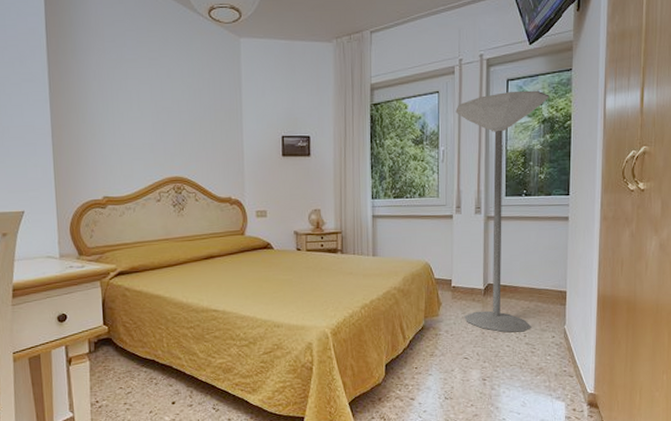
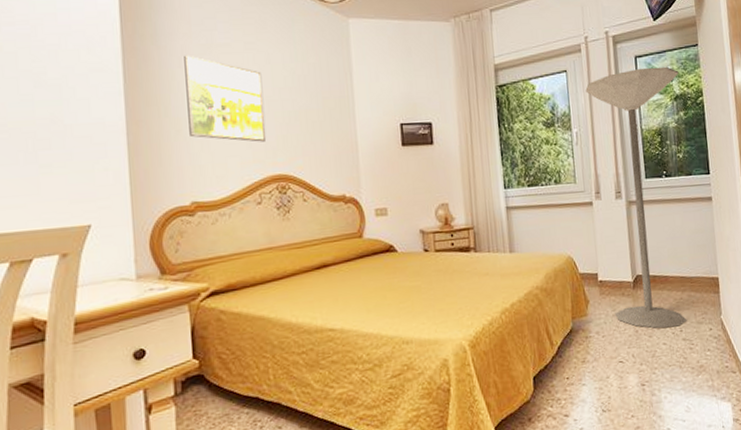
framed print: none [98,68,166,148] -> present [184,55,267,142]

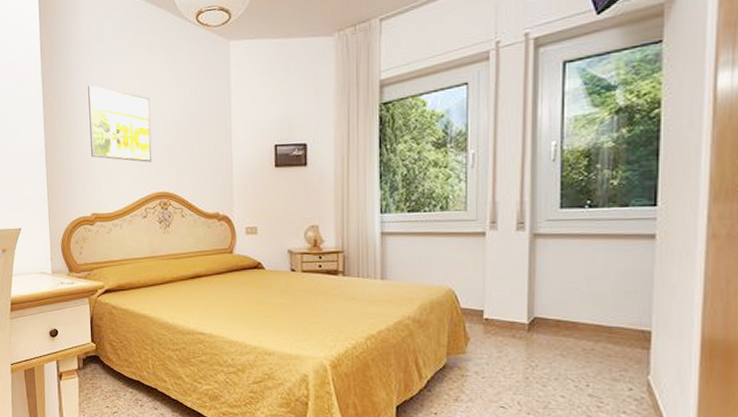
floor lamp: present [585,66,687,329] -> none [490,72,627,380]

